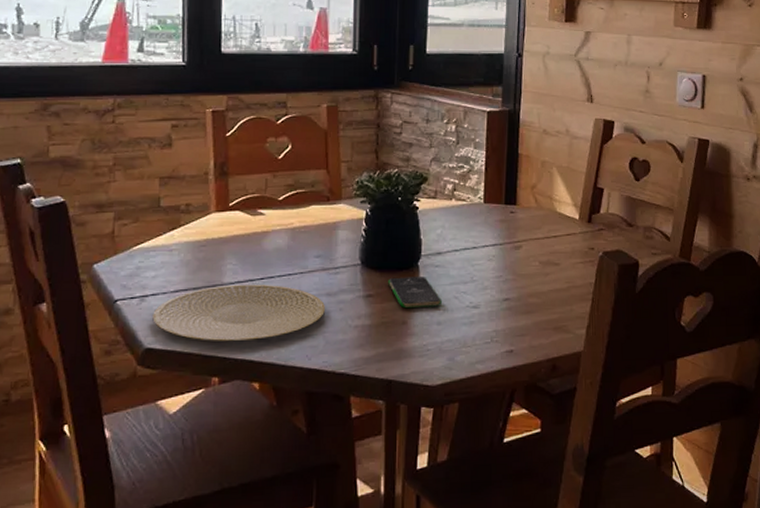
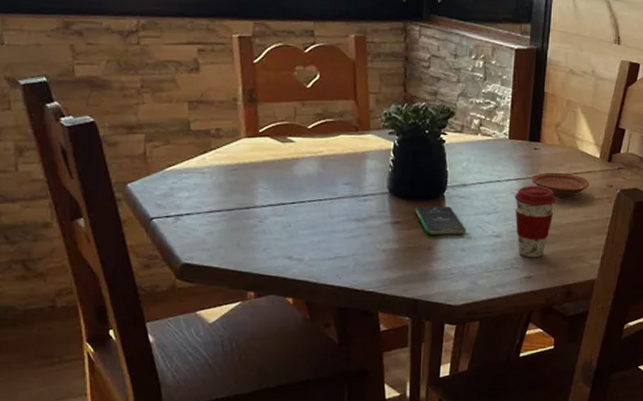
plate: present [152,284,326,341] -> none [188,207,355,259]
coffee cup: none [491,250,536,329] -> present [514,185,557,257]
plate: none [509,236,570,262] -> present [531,172,590,196]

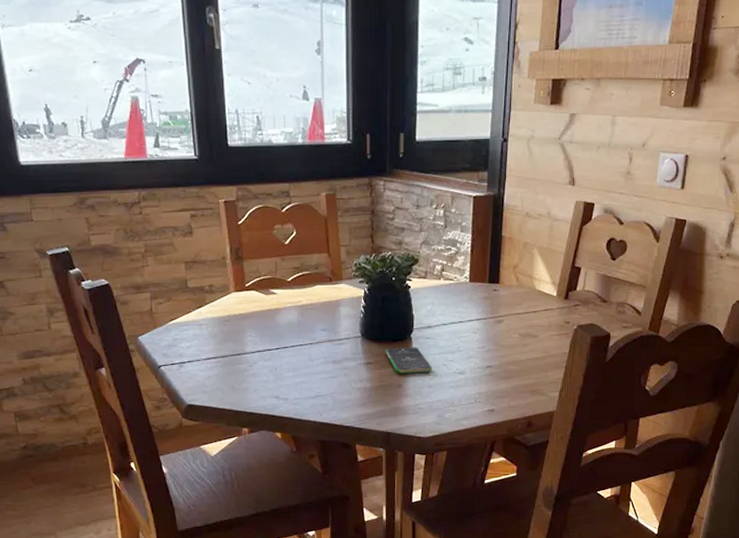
coffee cup: present [514,185,557,257] -> none [476,324,516,392]
plate: present [531,172,590,196] -> none [491,311,548,334]

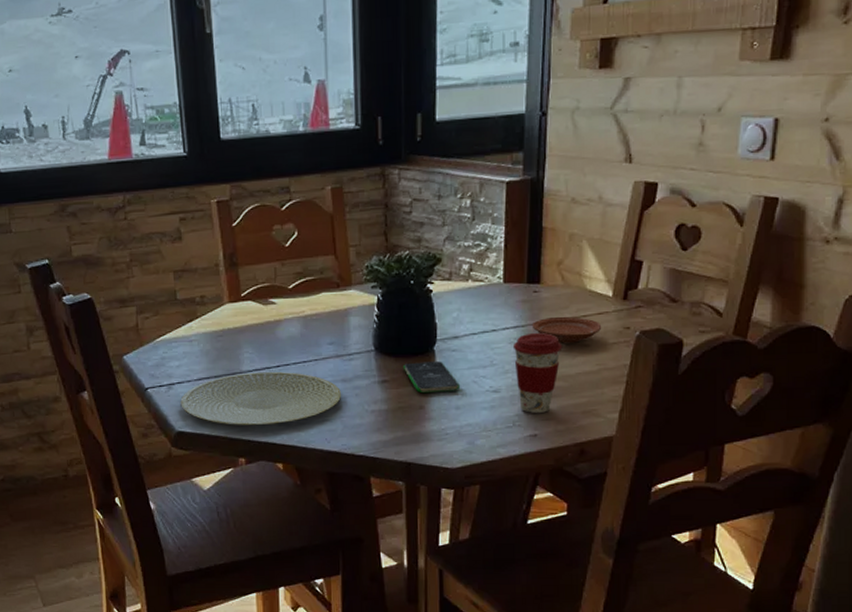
plate: none [190,353,333,400] -> present [180,371,342,425]
coffee cup: none [476,324,516,392] -> present [512,332,563,413]
plate: none [491,311,548,334] -> present [532,316,602,343]

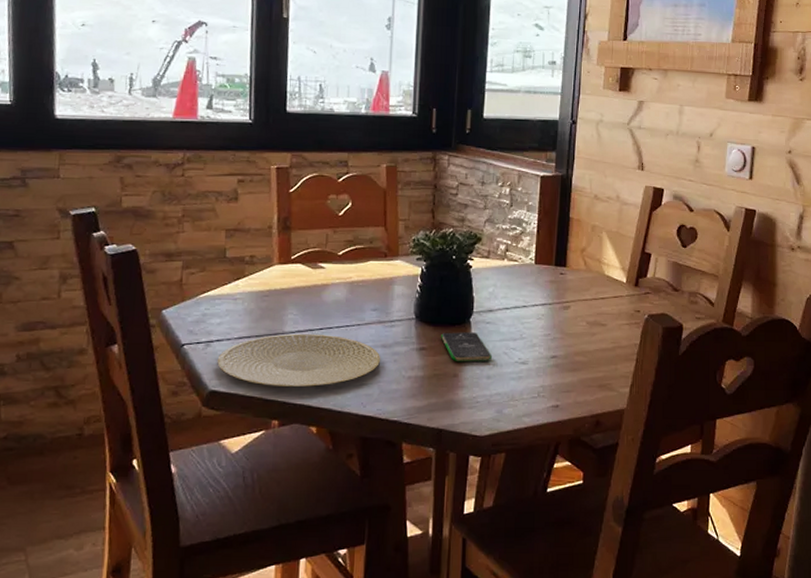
coffee cup: present [512,332,563,413] -> none [540,310,584,385]
plate: present [532,316,602,343] -> none [557,297,617,322]

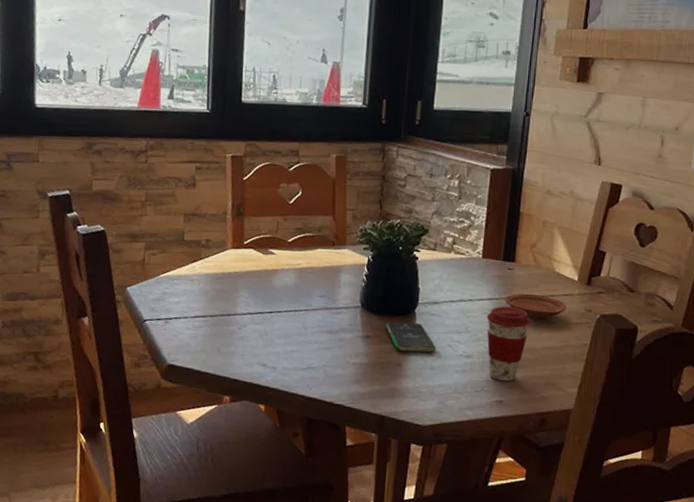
plate: present [217,333,381,387] -> none [175,315,327,367]
coffee cup: none [540,310,584,385] -> present [486,306,531,381]
plate: none [557,297,617,322] -> present [504,293,567,319]

